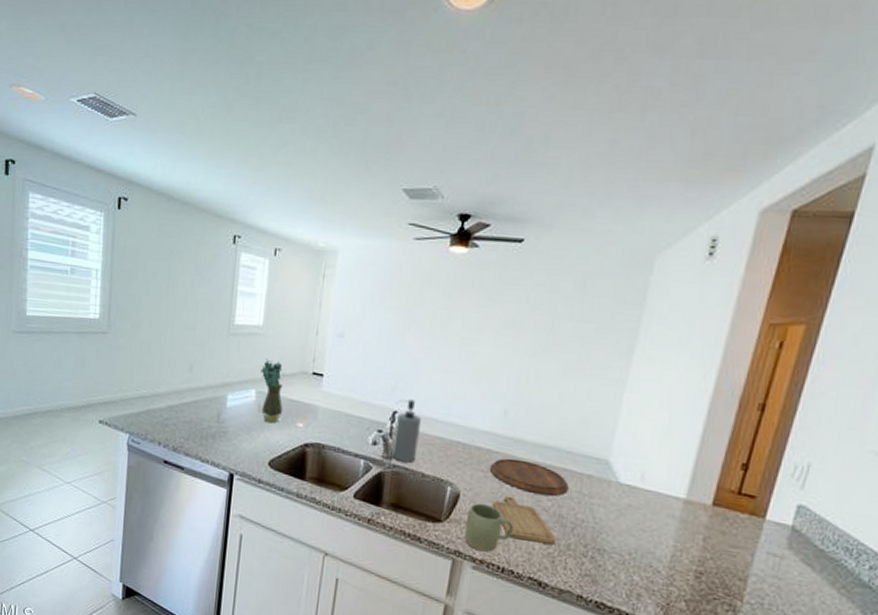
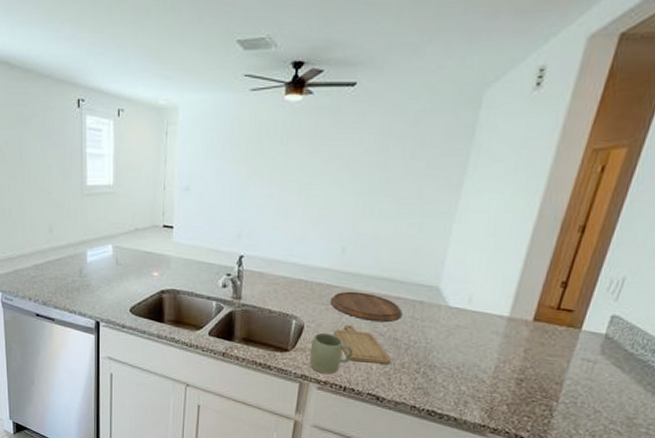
vase: present [261,359,284,423] -> none [115,216,139,273]
soap dispenser: present [392,399,421,463] -> none [240,244,266,301]

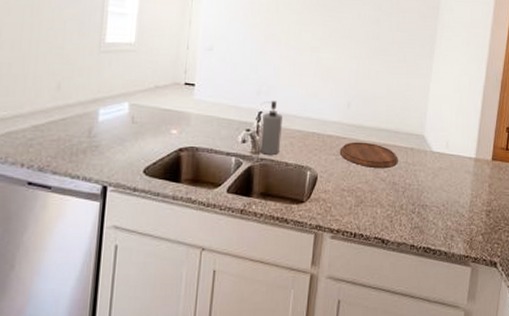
soap dispenser: none [240,244,266,301] -> present [259,100,282,155]
mug: present [309,332,353,375] -> none [323,181,361,222]
chopping board: present [334,324,391,364] -> none [344,172,392,208]

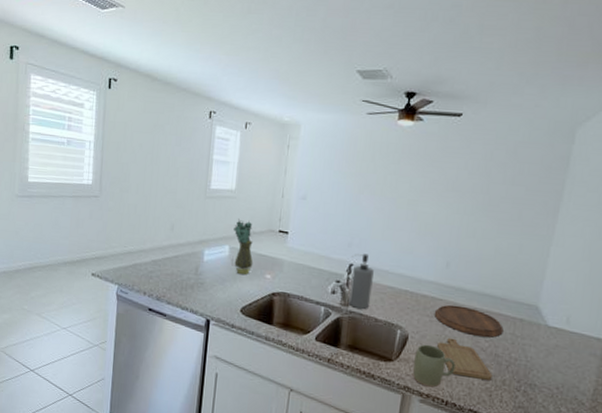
vase: none [133,73,157,132] -> present [233,219,254,275]
mug: none [323,181,361,222] -> present [413,344,456,388]
chopping board: none [344,172,392,208] -> present [437,337,492,380]

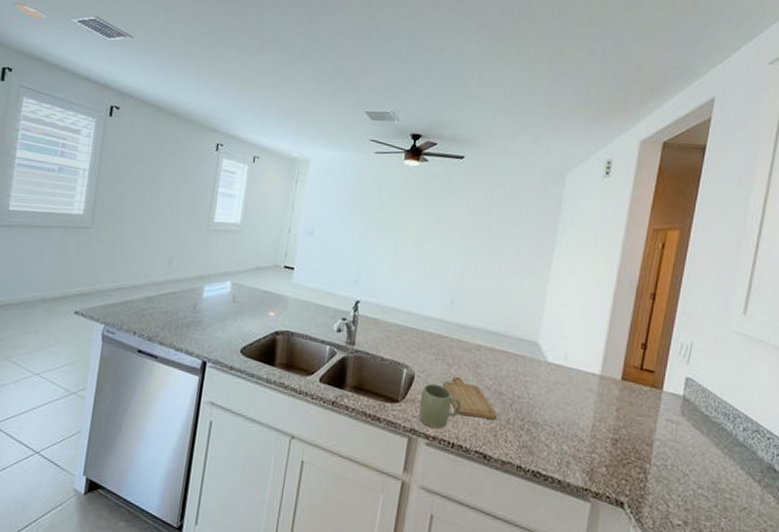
vase: present [233,219,254,275] -> none [235,253,257,312]
soap dispenser: present [348,253,374,309] -> none [354,290,380,348]
cutting board: present [434,304,504,338] -> none [439,342,507,375]

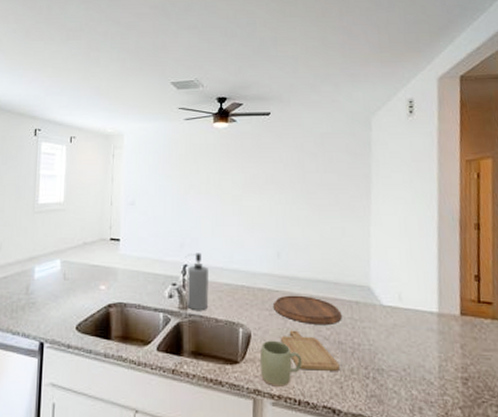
soap dispenser: none [354,290,380,348] -> present [184,252,209,310]
cutting board: none [439,342,507,375] -> present [272,295,342,324]

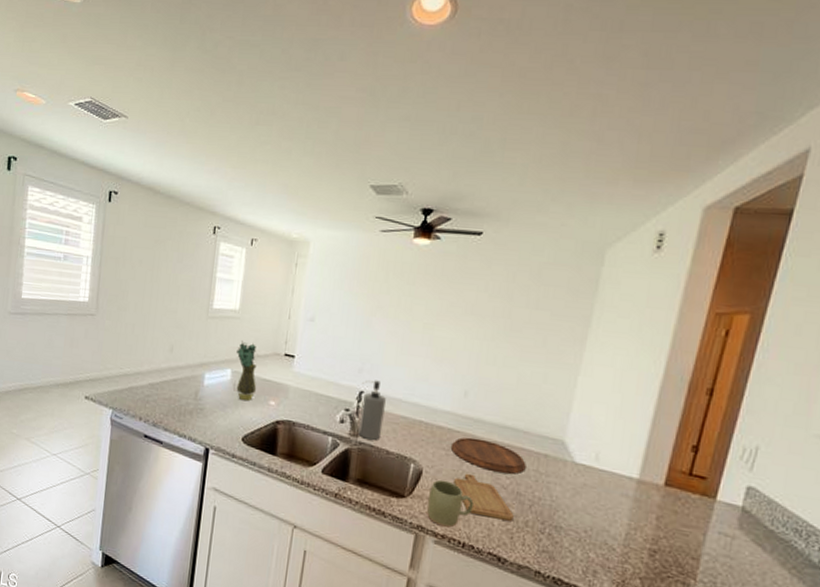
vase: none [64,231,87,288] -> present [236,341,257,401]

